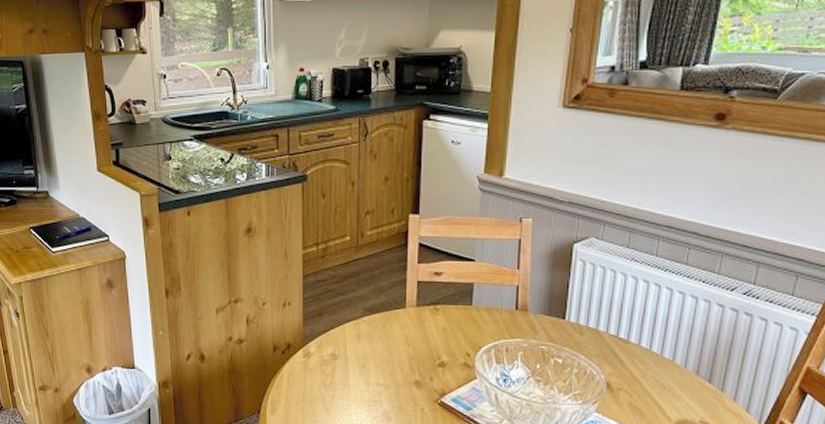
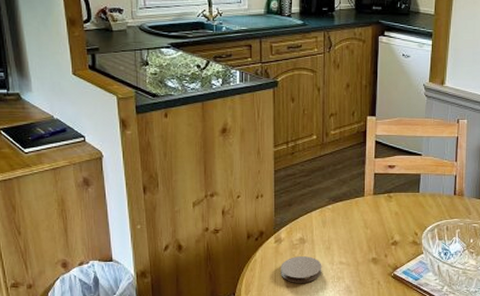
coaster: none [310,374,356,405] -> present [281,256,322,283]

